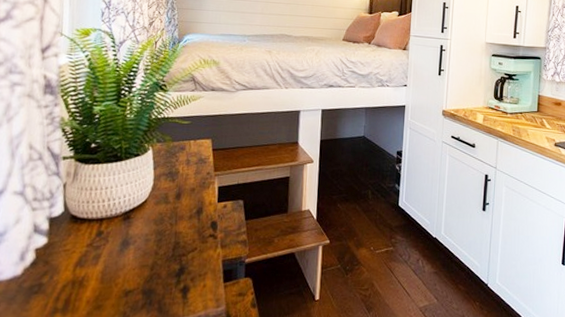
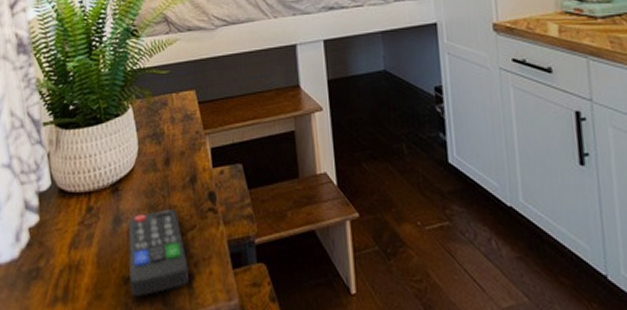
remote control: none [130,234,186,307] -> present [128,208,190,298]

